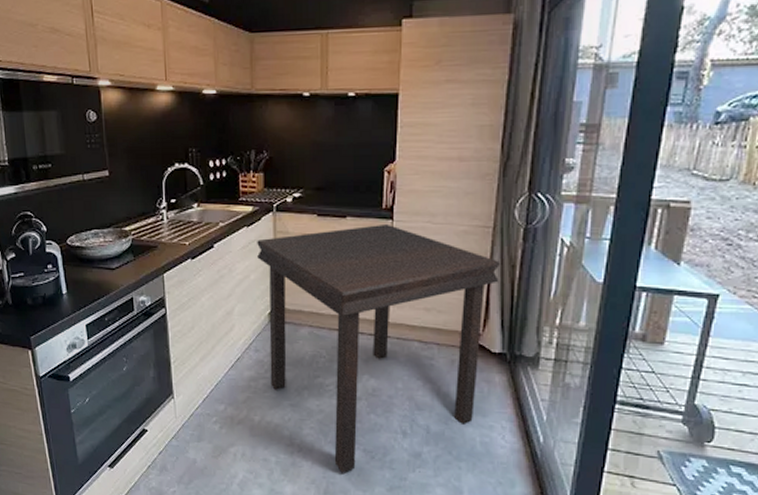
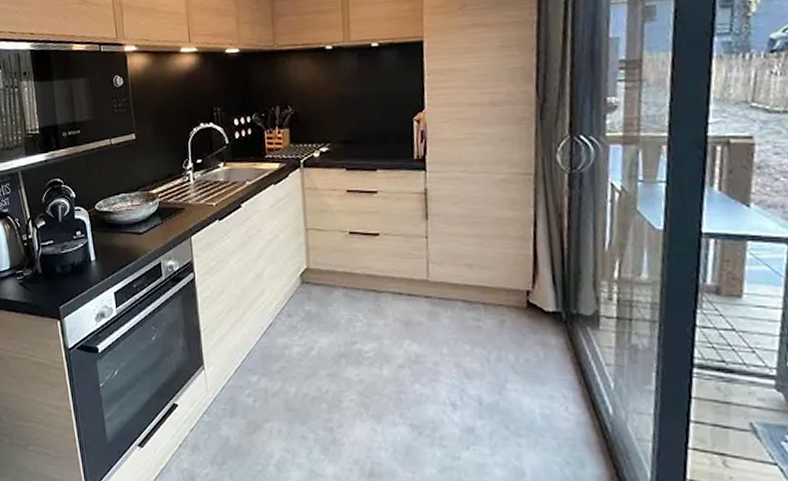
dining table: present [257,223,501,473] -> none [285,175,546,452]

